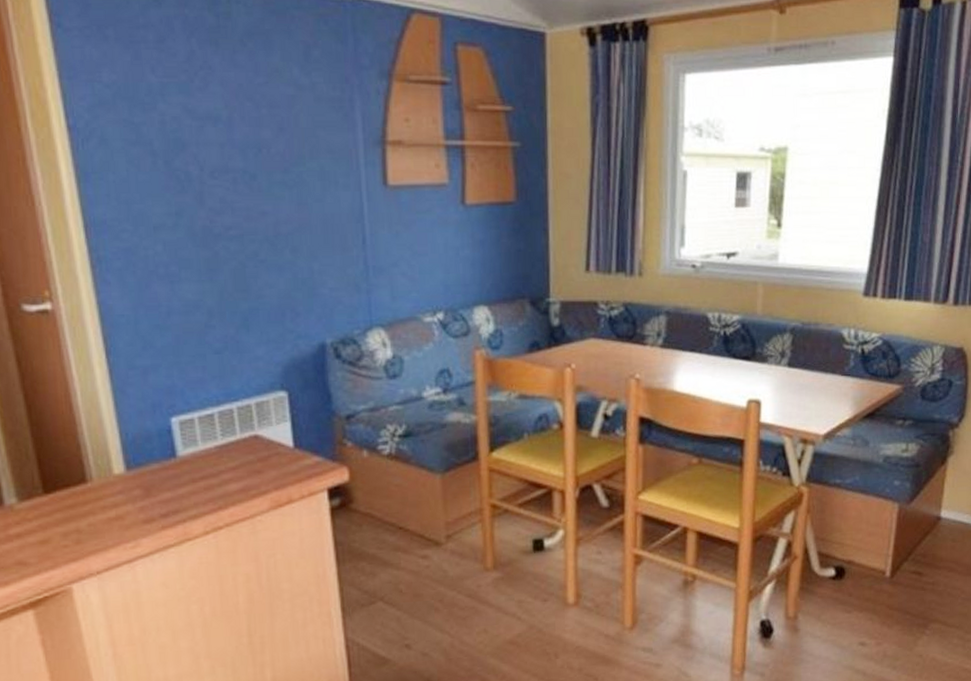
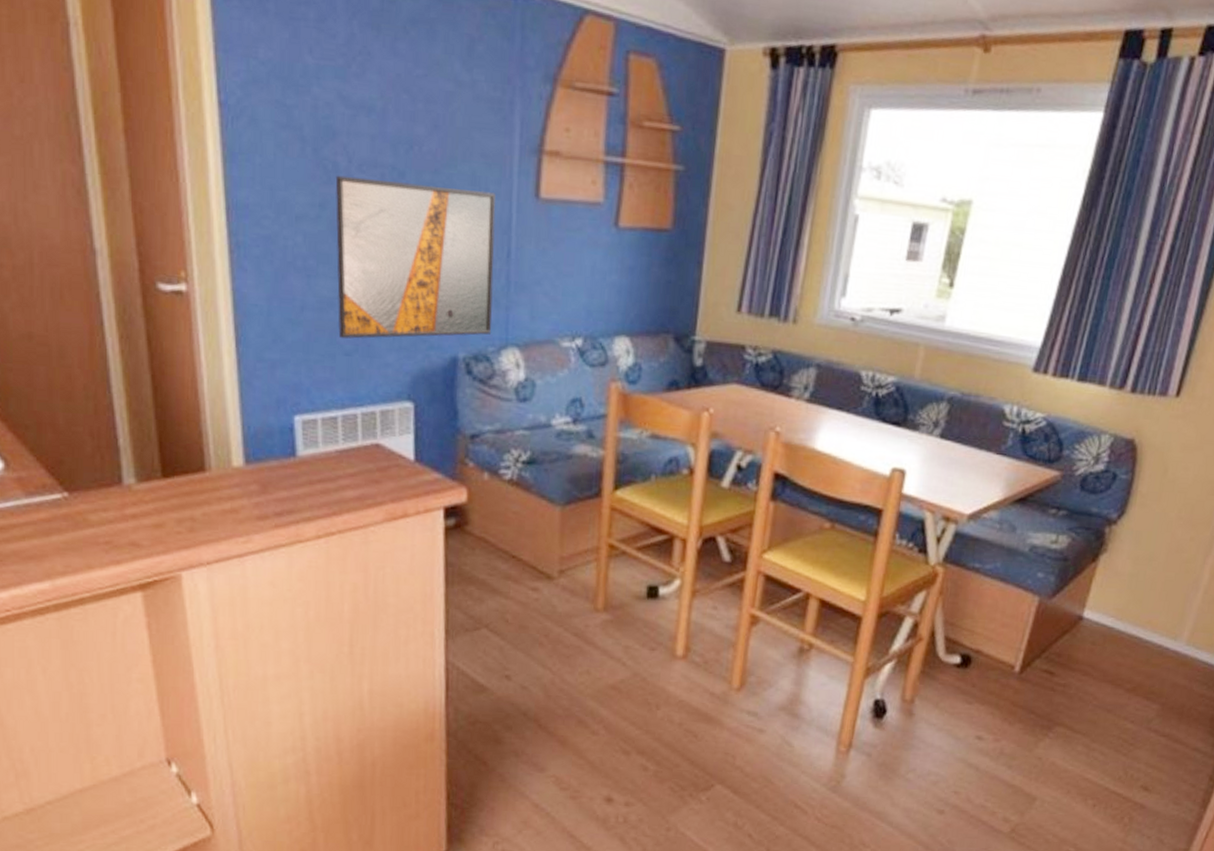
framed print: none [189,183,356,339] -> present [335,175,496,339]

